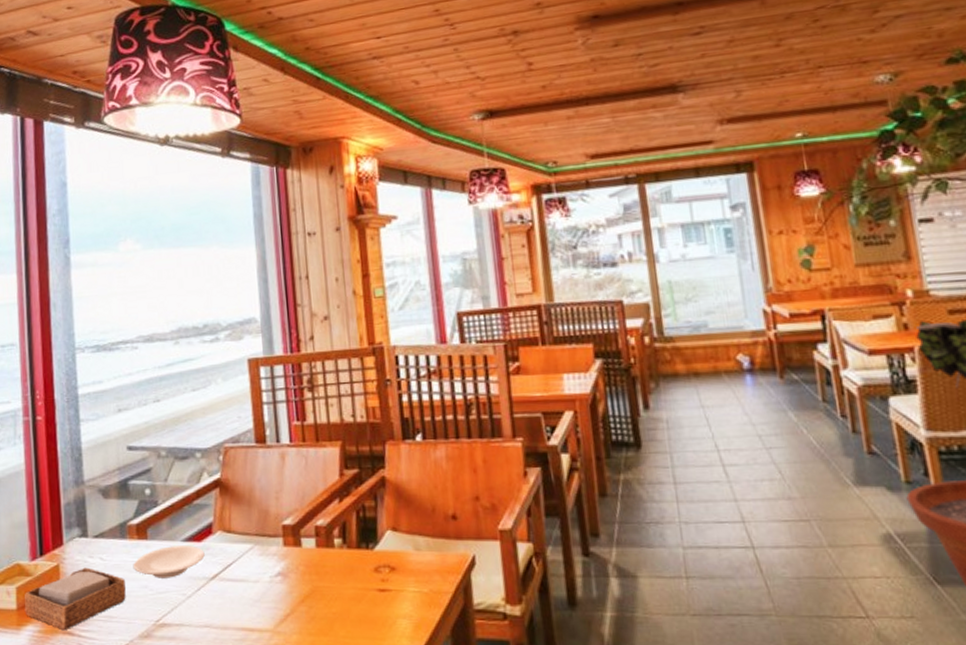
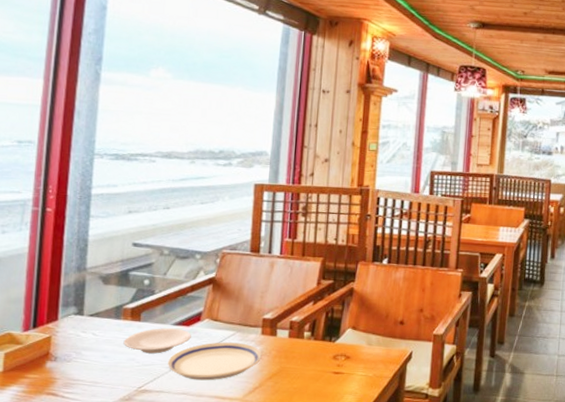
napkin holder: present [24,567,126,629] -> none [10,340,114,391]
plate: none [183,558,288,609] -> present [168,342,262,381]

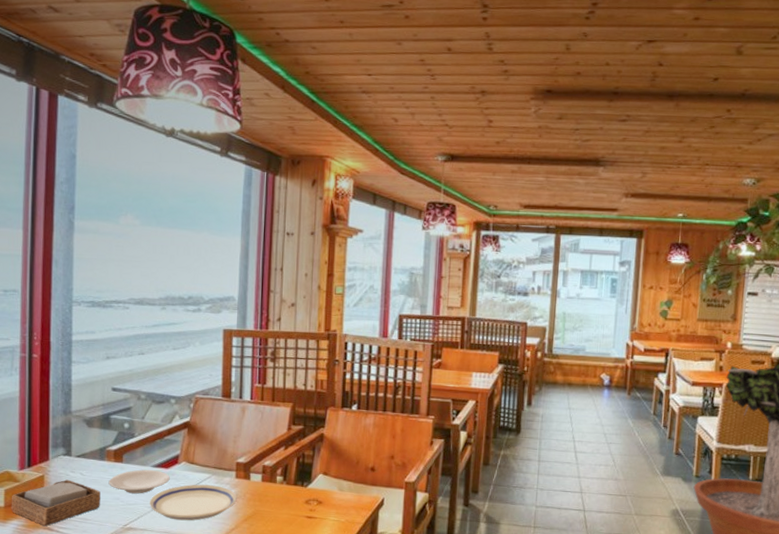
napkin holder: none [10,340,114,391] -> present [11,479,100,526]

